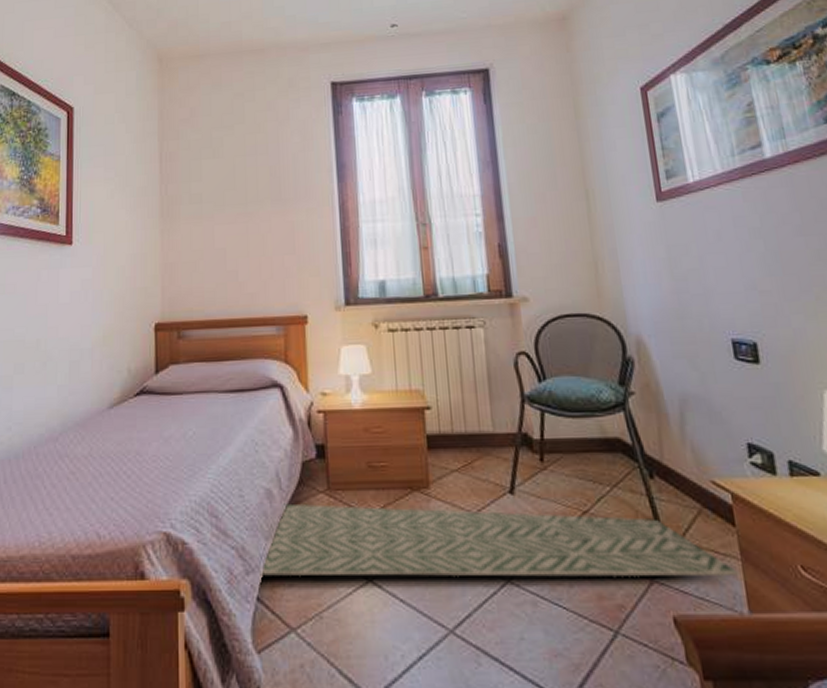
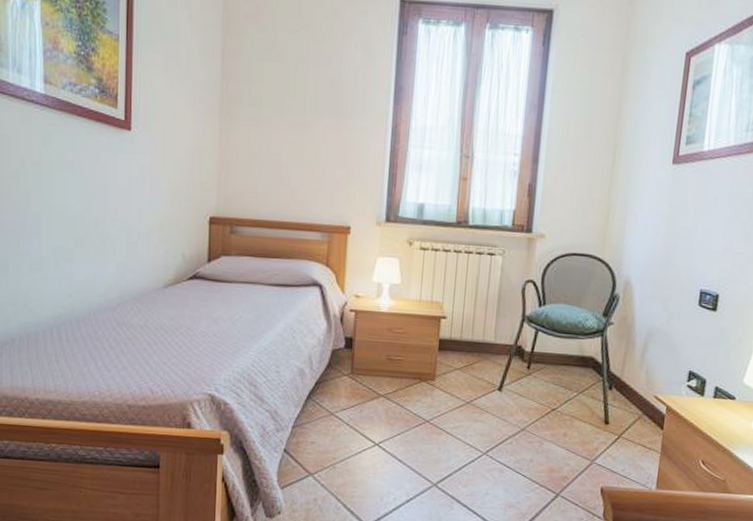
rug: present [260,503,739,578] -> none [288,381,657,464]

